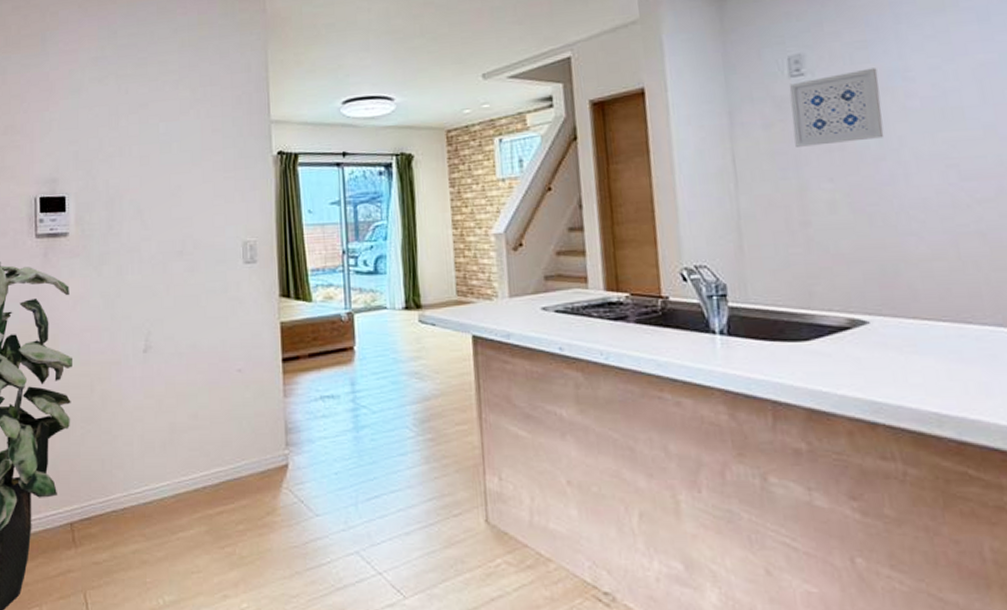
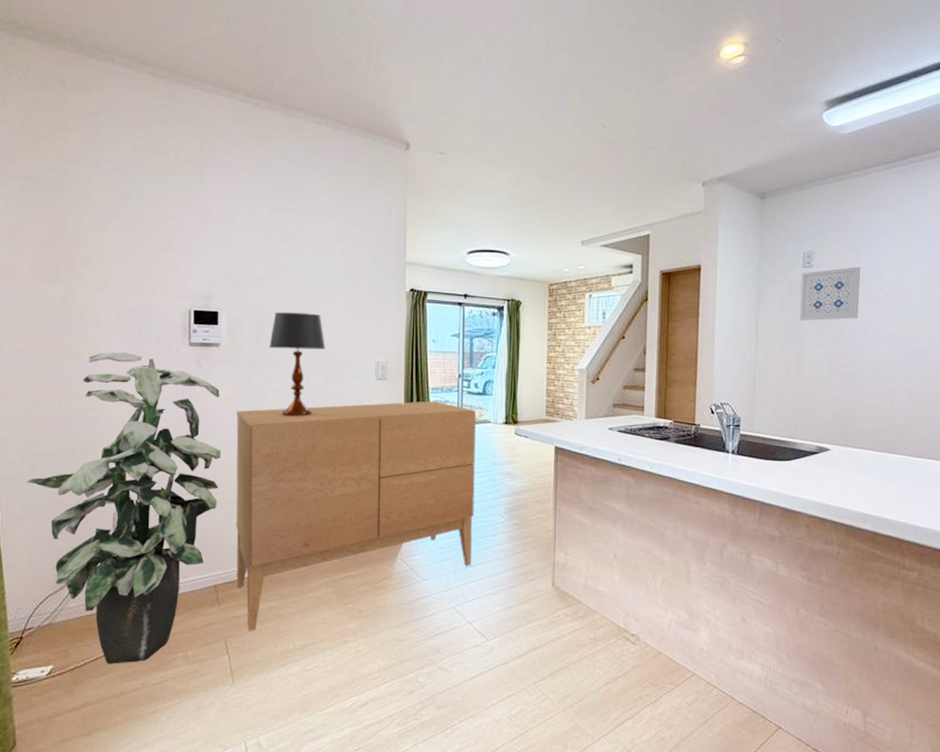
sideboard: none [89,285,376,582] -> present [235,401,477,631]
table lamp: none [121,190,184,314] -> present [269,312,325,417]

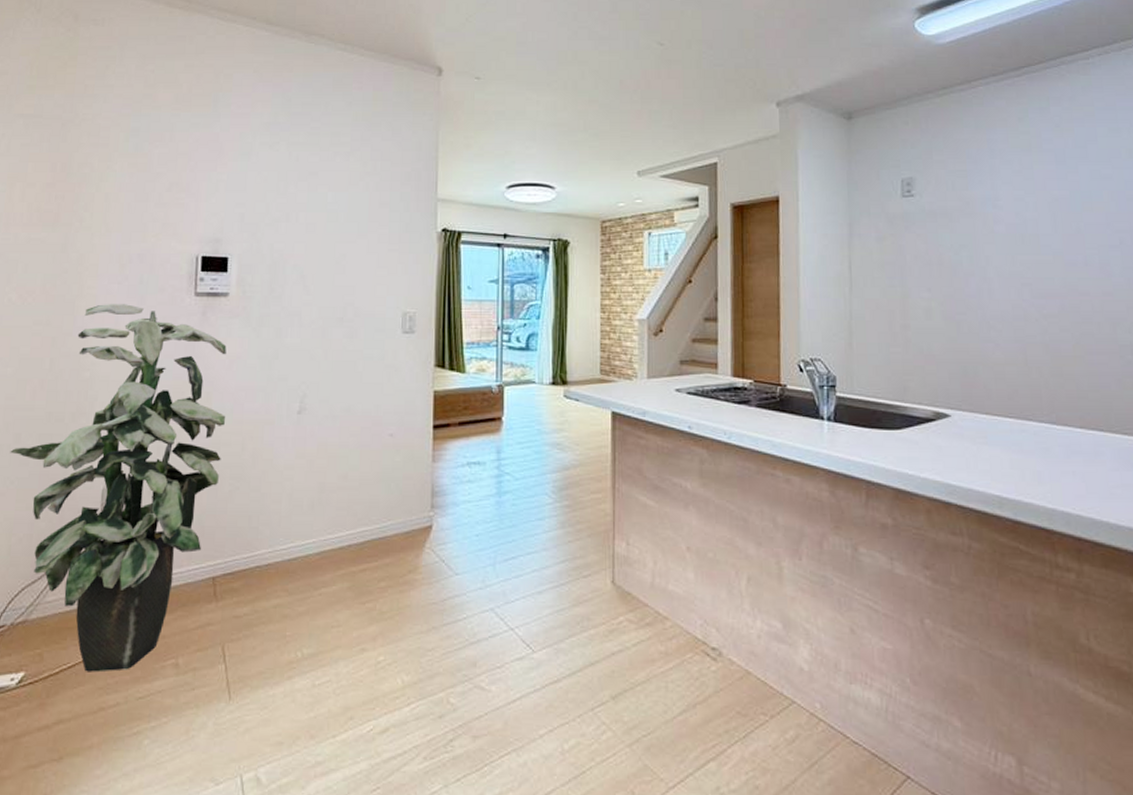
sideboard: present [235,401,477,631] -> none [237,357,519,635]
table lamp: present [269,312,325,417] -> none [283,256,346,376]
wall art: present [800,267,861,321] -> none [900,195,975,259]

